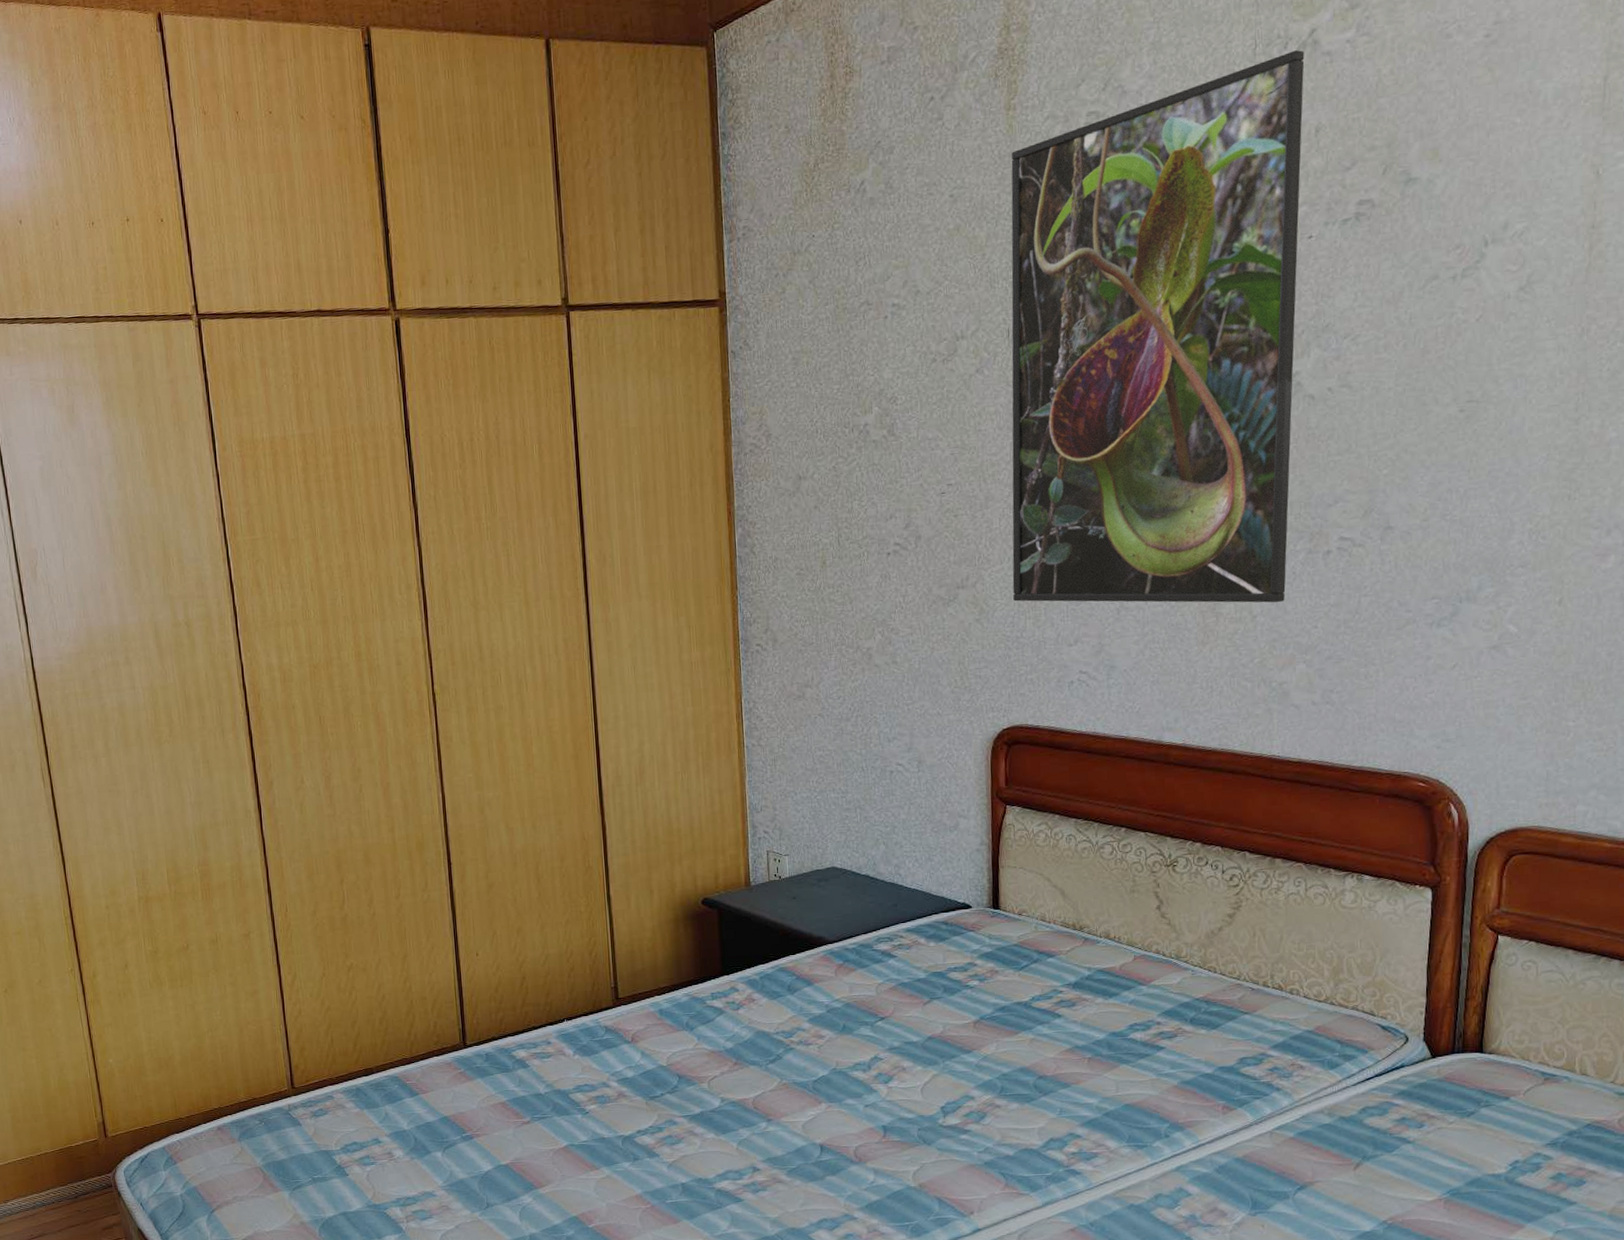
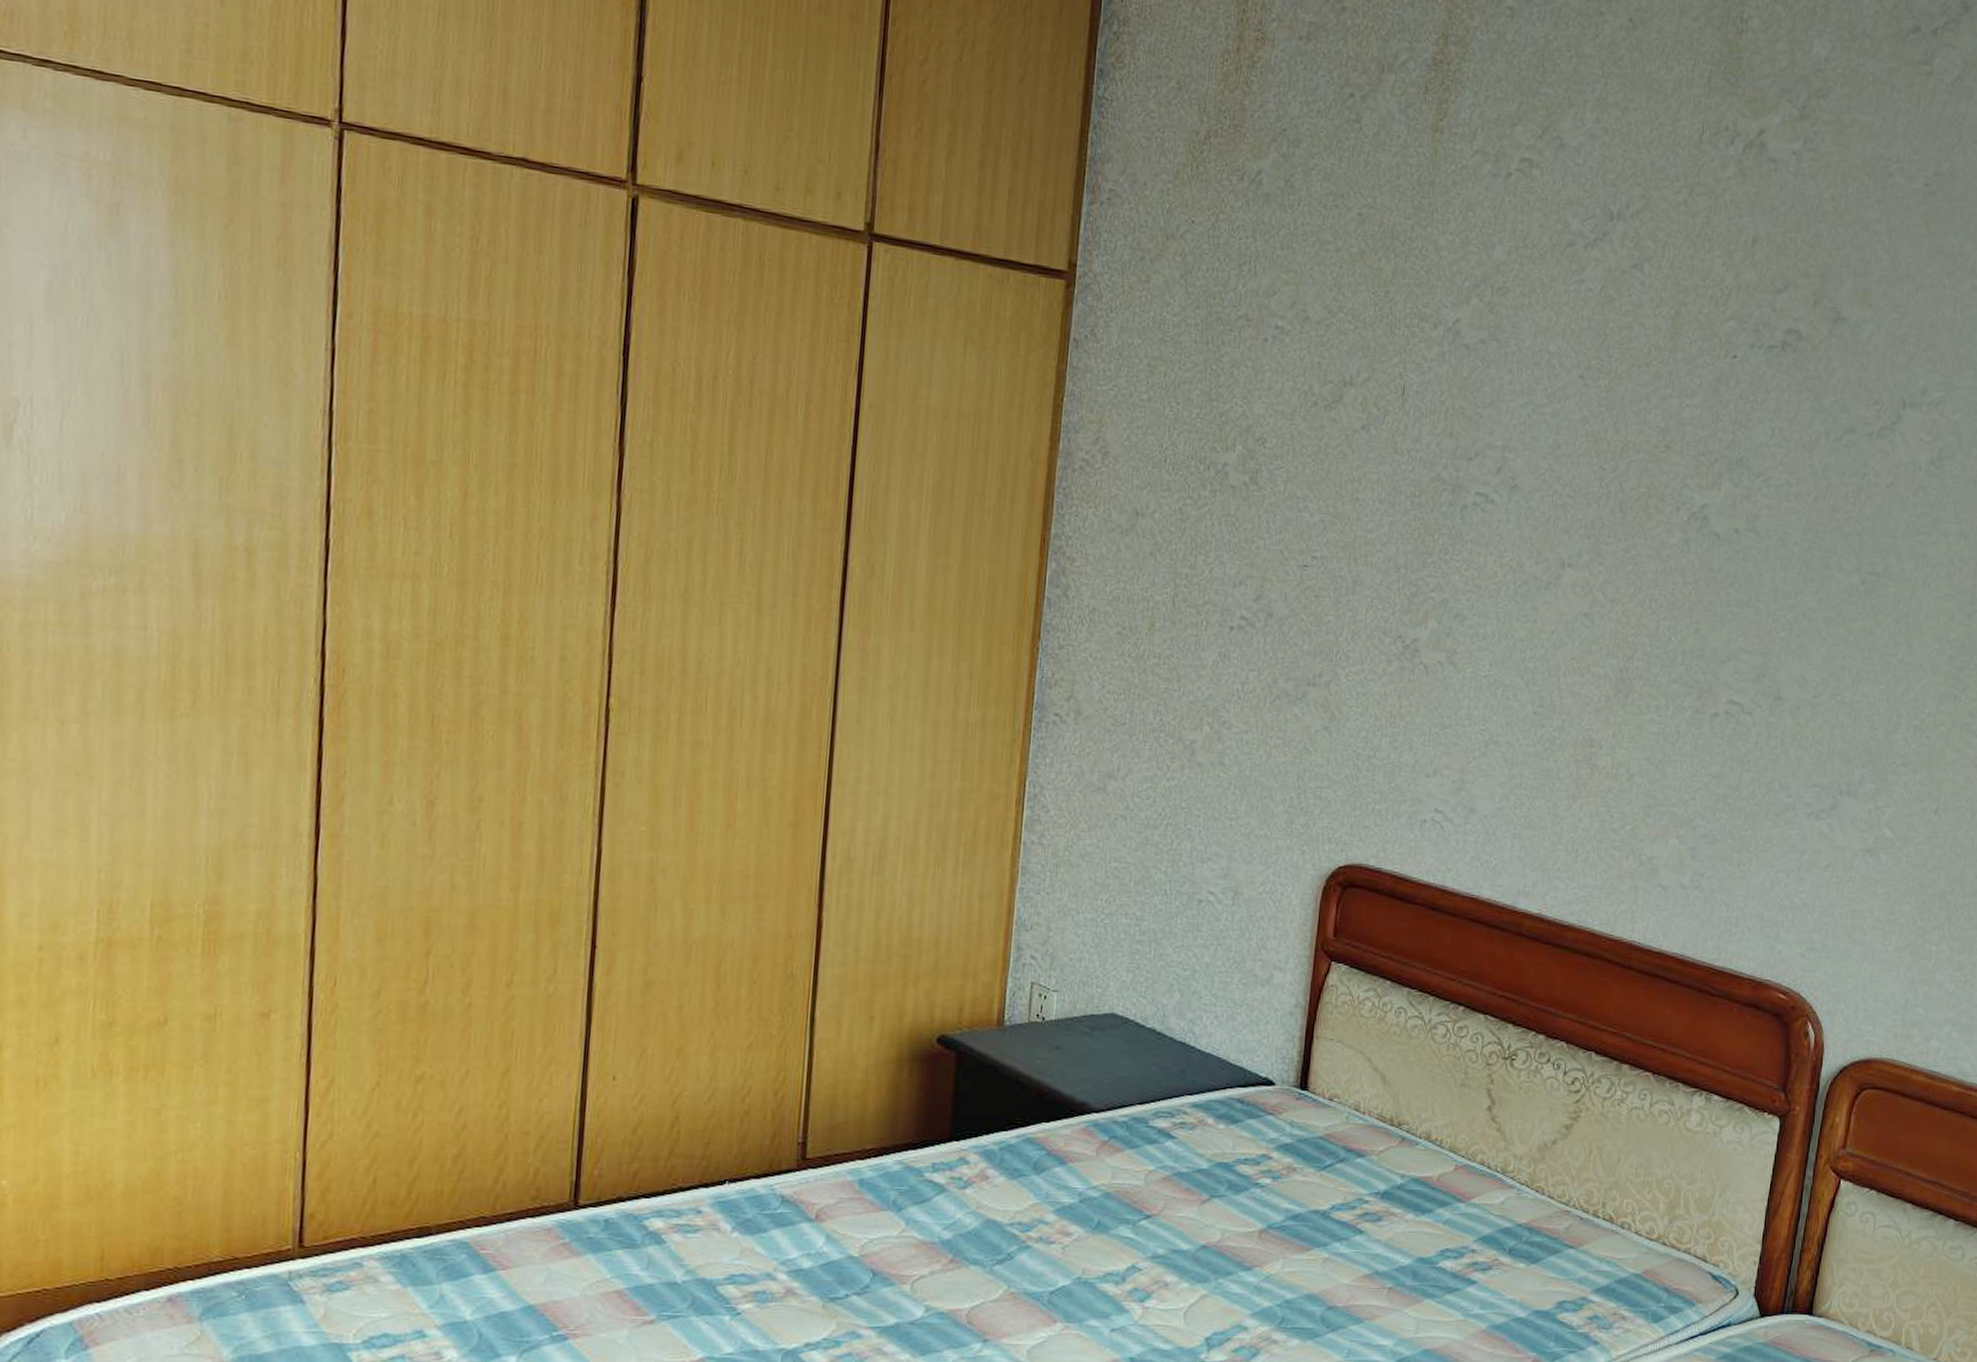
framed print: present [1011,50,1305,603] -> none [1370,147,1750,764]

